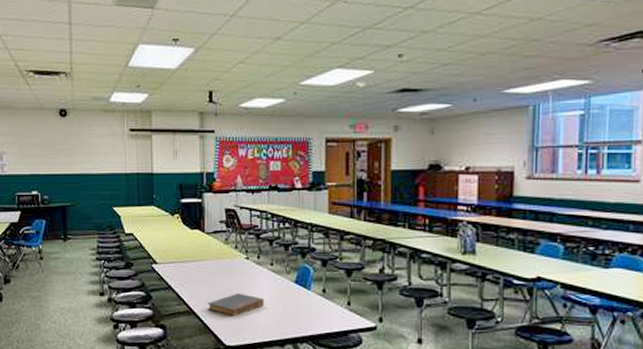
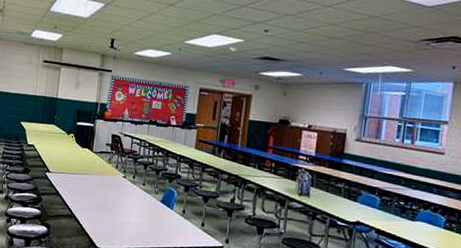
book: present [207,294,264,317] -> none [86,205,134,224]

